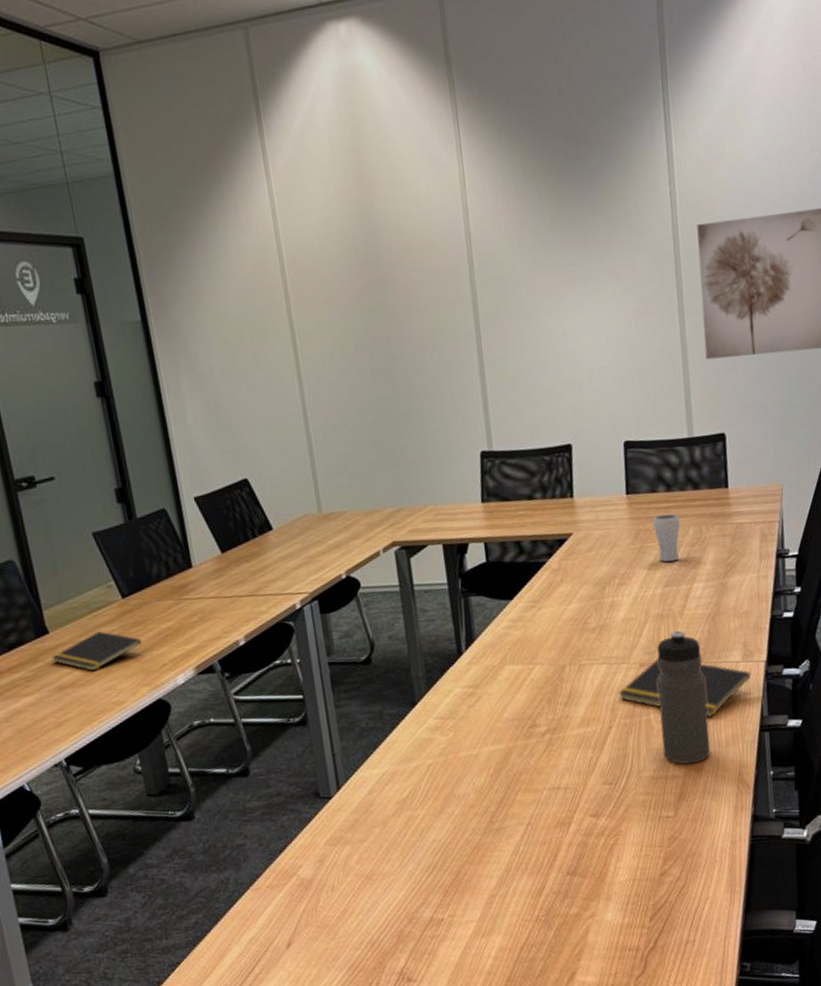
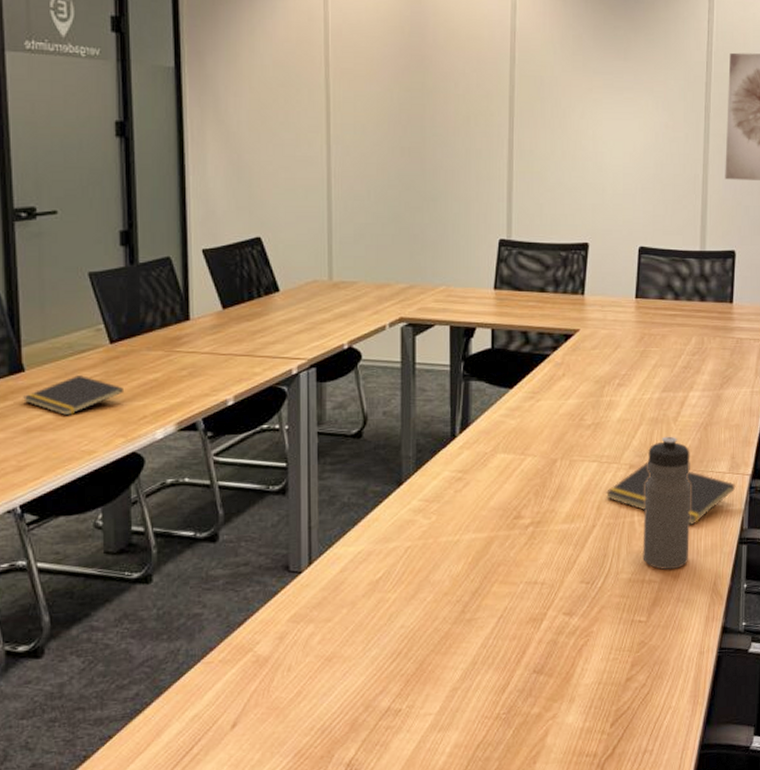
drinking glass: present [653,513,680,562] -> none [658,321,684,369]

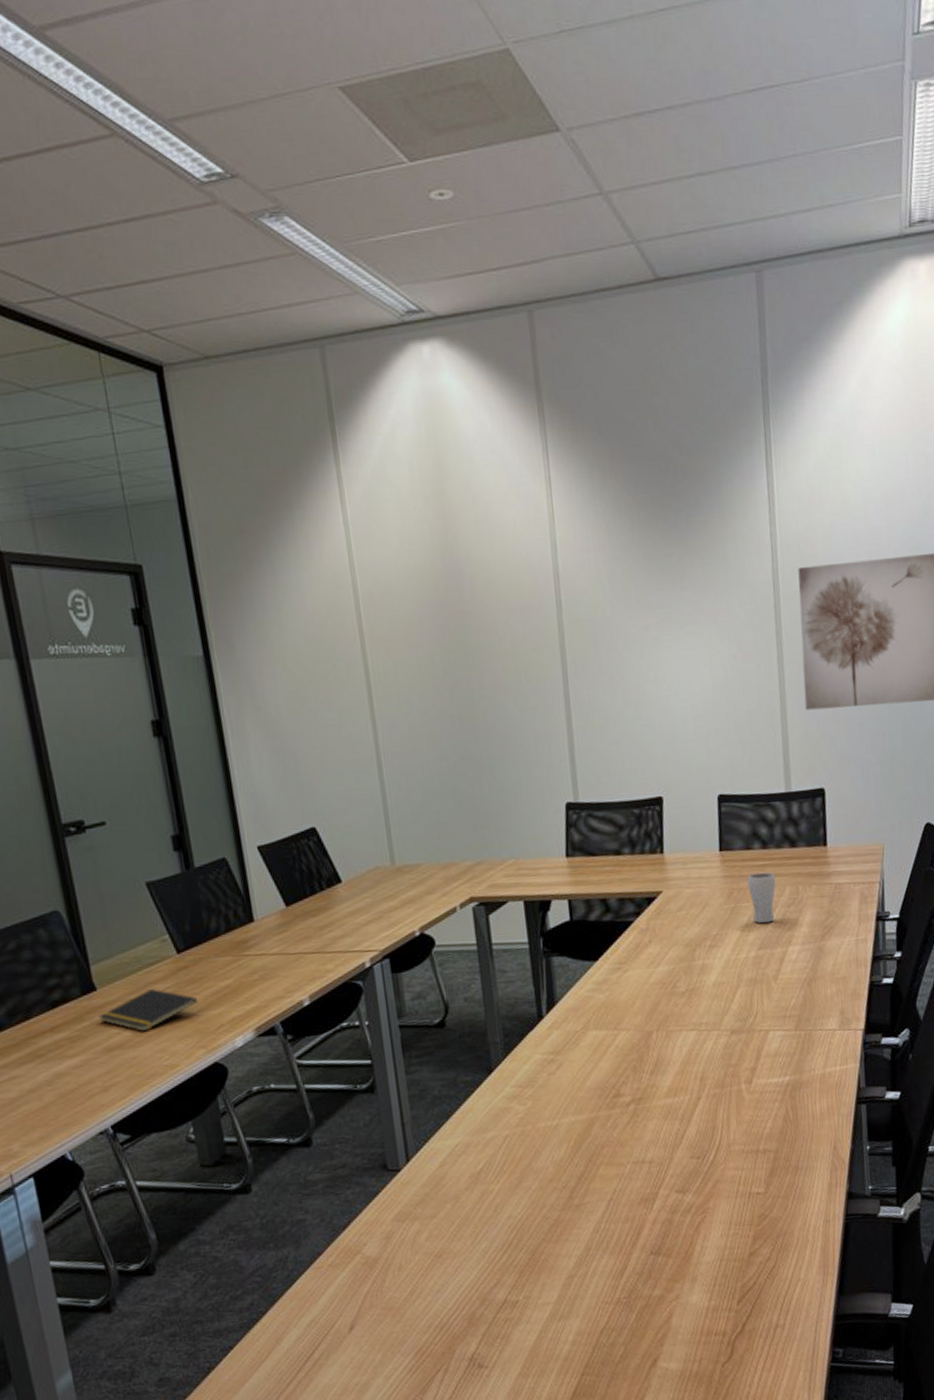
notepad: present [605,462,736,525] -> none [707,1026,849,1088]
water bottle: present [642,436,691,570] -> none [749,996,804,1138]
drinking glass: none [658,321,684,369] -> present [747,872,776,924]

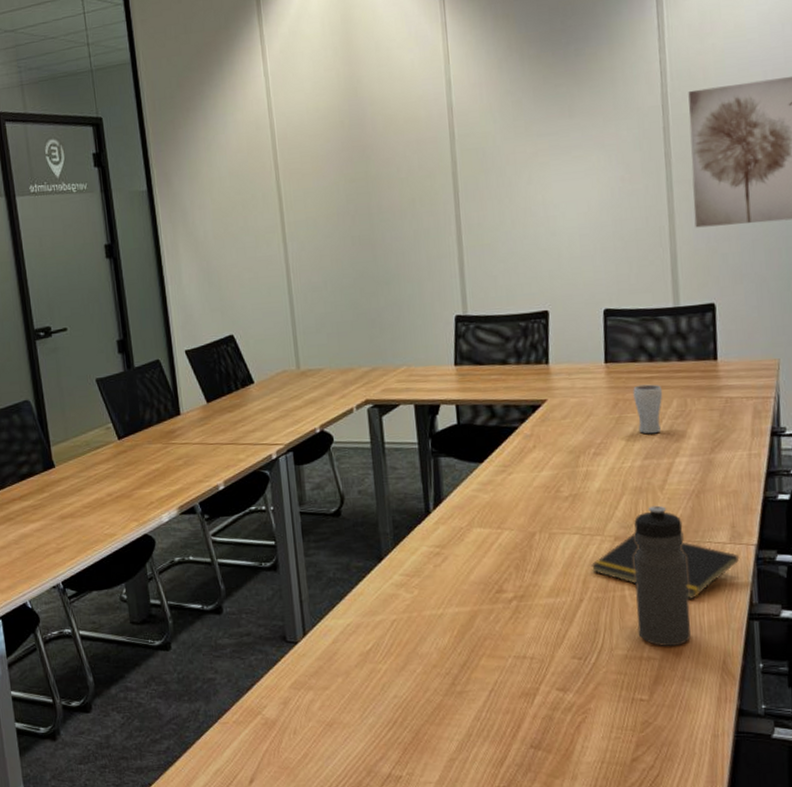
notepad: present [99,989,199,1032] -> none [56,468,134,504]
notepad: none [707,1026,849,1088] -> present [590,534,740,599]
water bottle: none [749,996,804,1138] -> present [633,505,691,647]

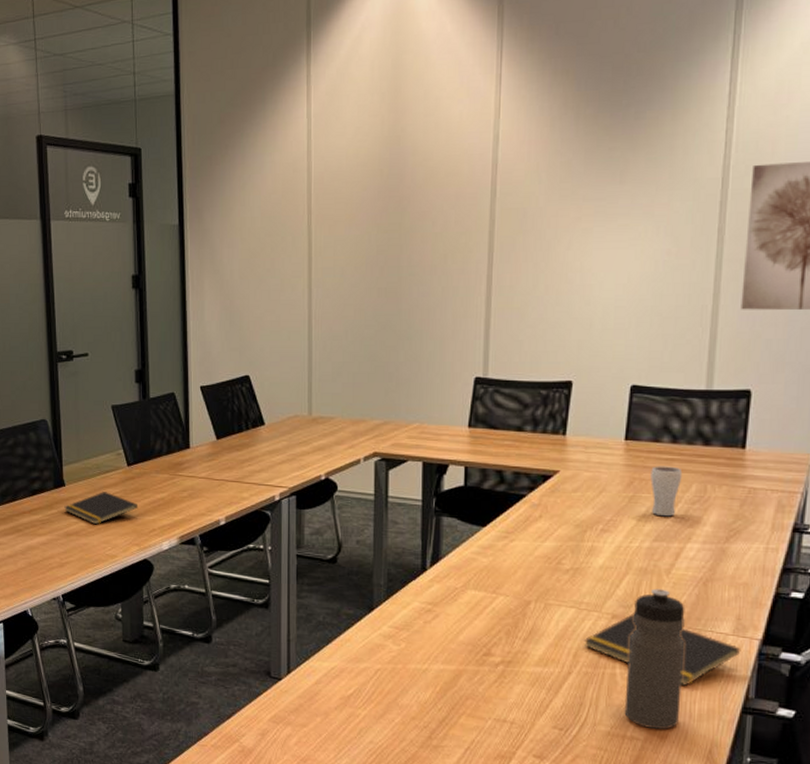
notepad: none [56,468,134,504] -> present [64,492,139,525]

